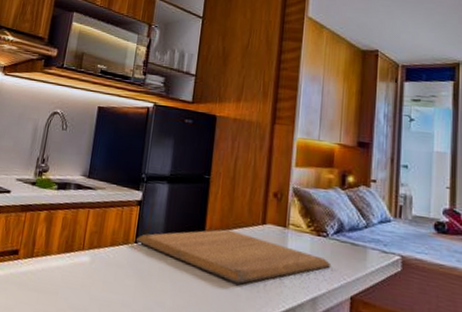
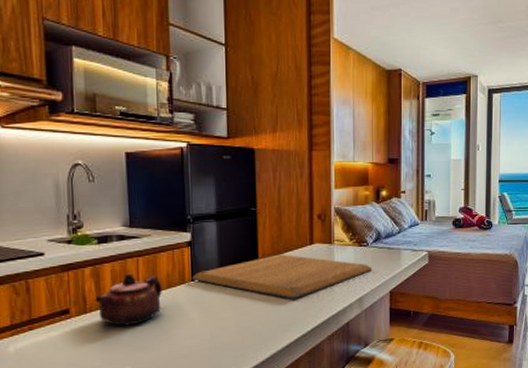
teapot: none [42,223,106,279] -> present [95,273,162,326]

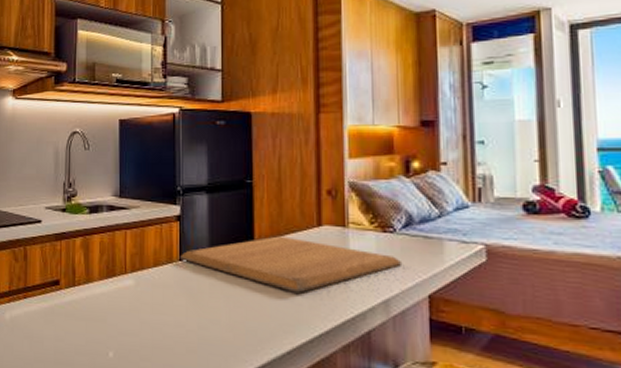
teapot: present [95,273,162,326] -> none [83,247,148,305]

